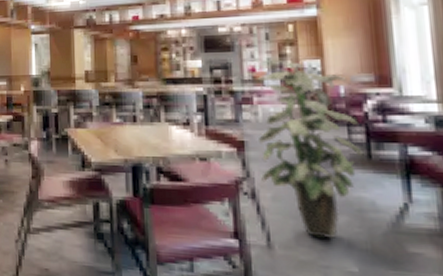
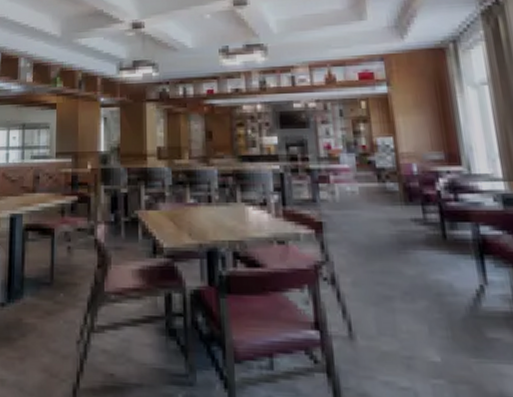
indoor plant: present [257,63,362,240] -> none [332,140,437,327]

